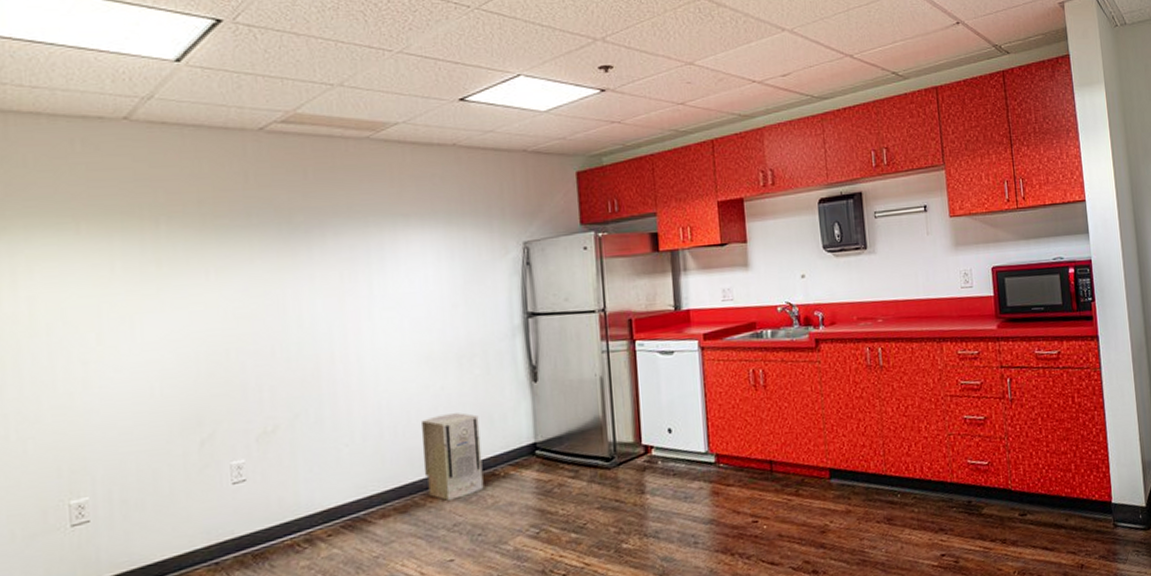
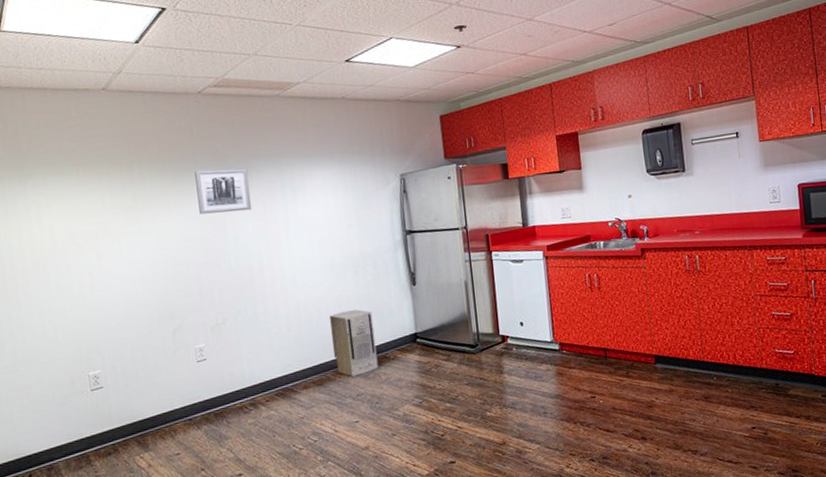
wall art: none [247,228,324,287] -> present [194,169,252,215]

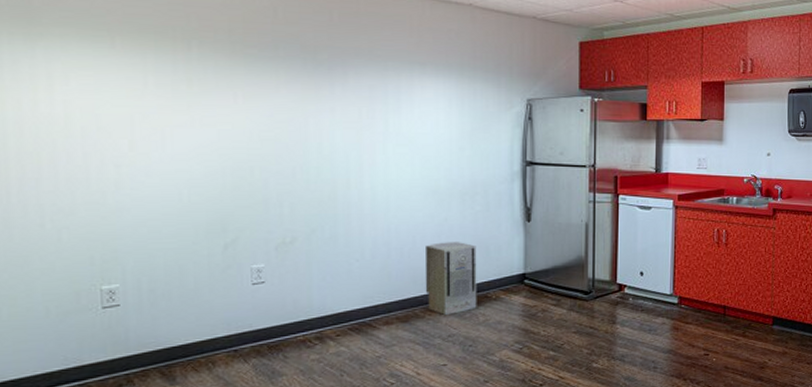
wall art: present [194,169,252,215] -> none [274,61,344,116]

